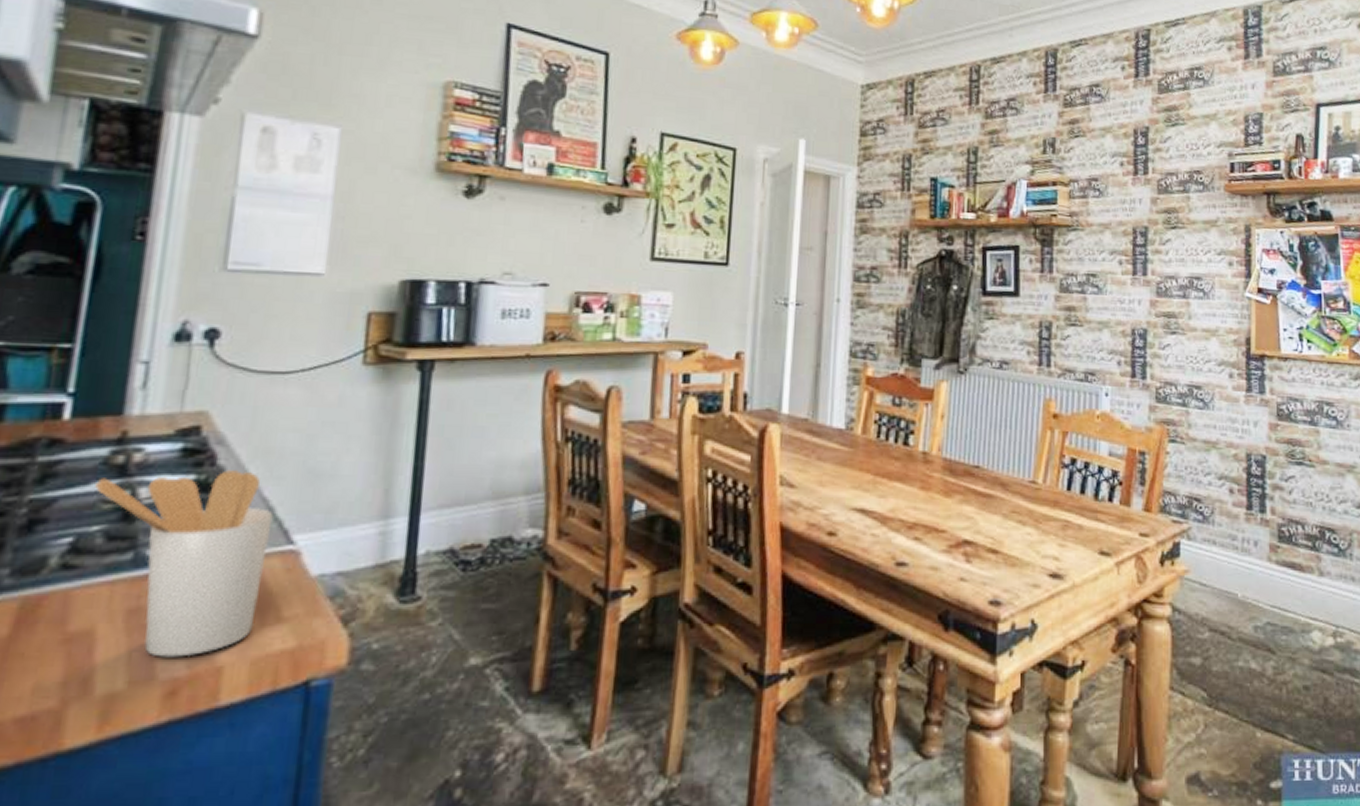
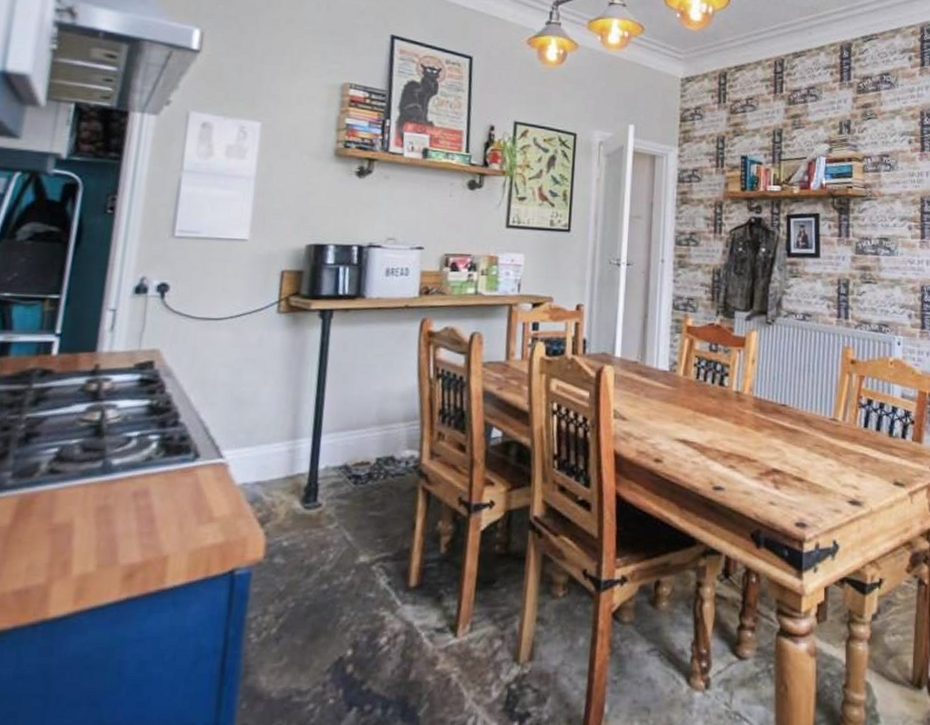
utensil holder: present [95,470,273,657] -> none [75,397,208,547]

